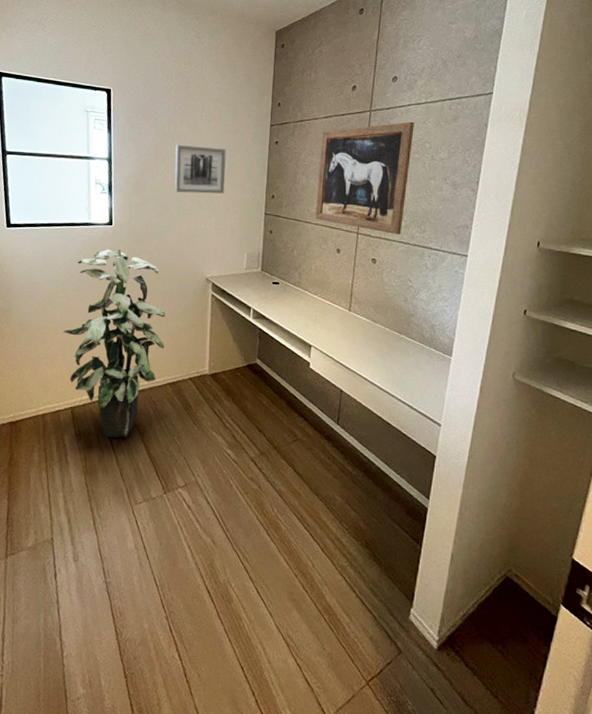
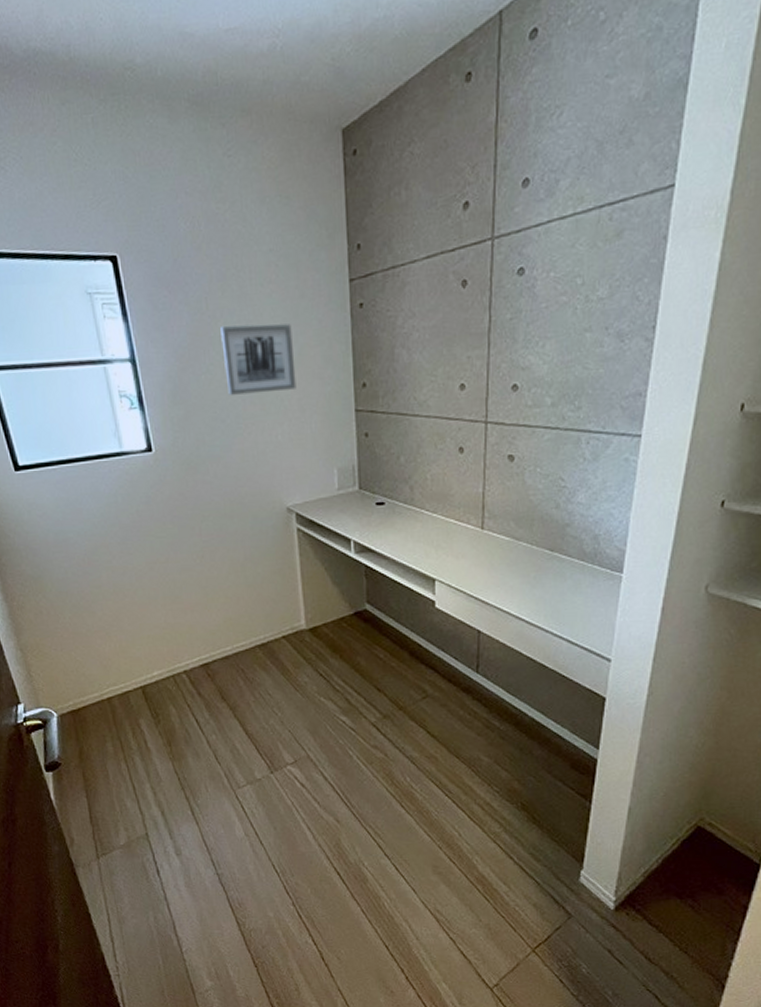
indoor plant: present [63,249,166,438] -> none [114,483,246,717]
wall art: present [315,121,414,234] -> none [424,247,558,418]

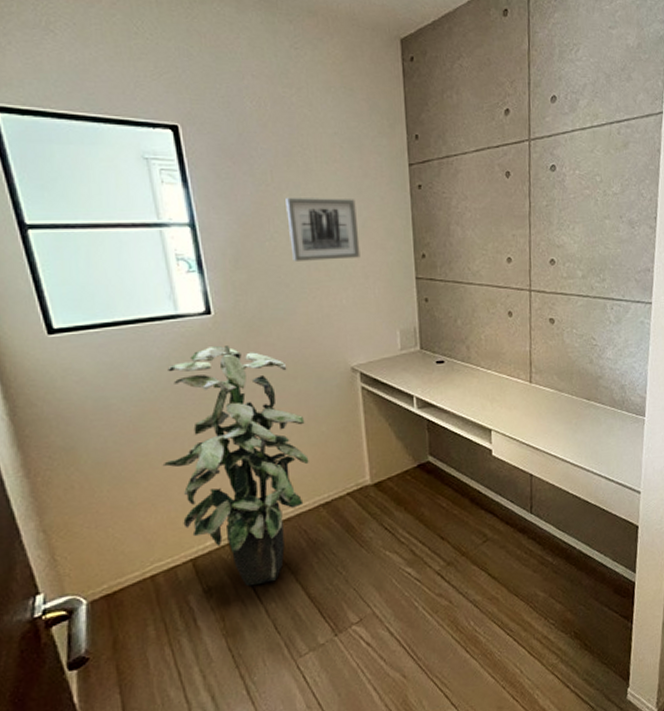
indoor plant: none [114,483,246,717] -> present [162,346,309,587]

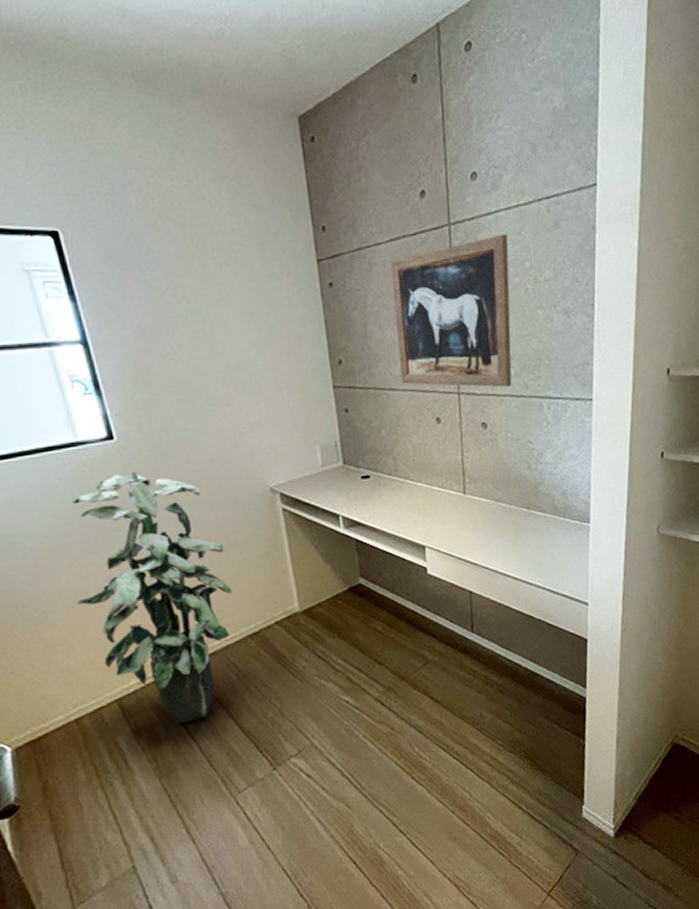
wall art: present [286,197,360,261] -> none [184,303,271,376]
wall art: none [475,151,582,287] -> present [390,234,512,387]

